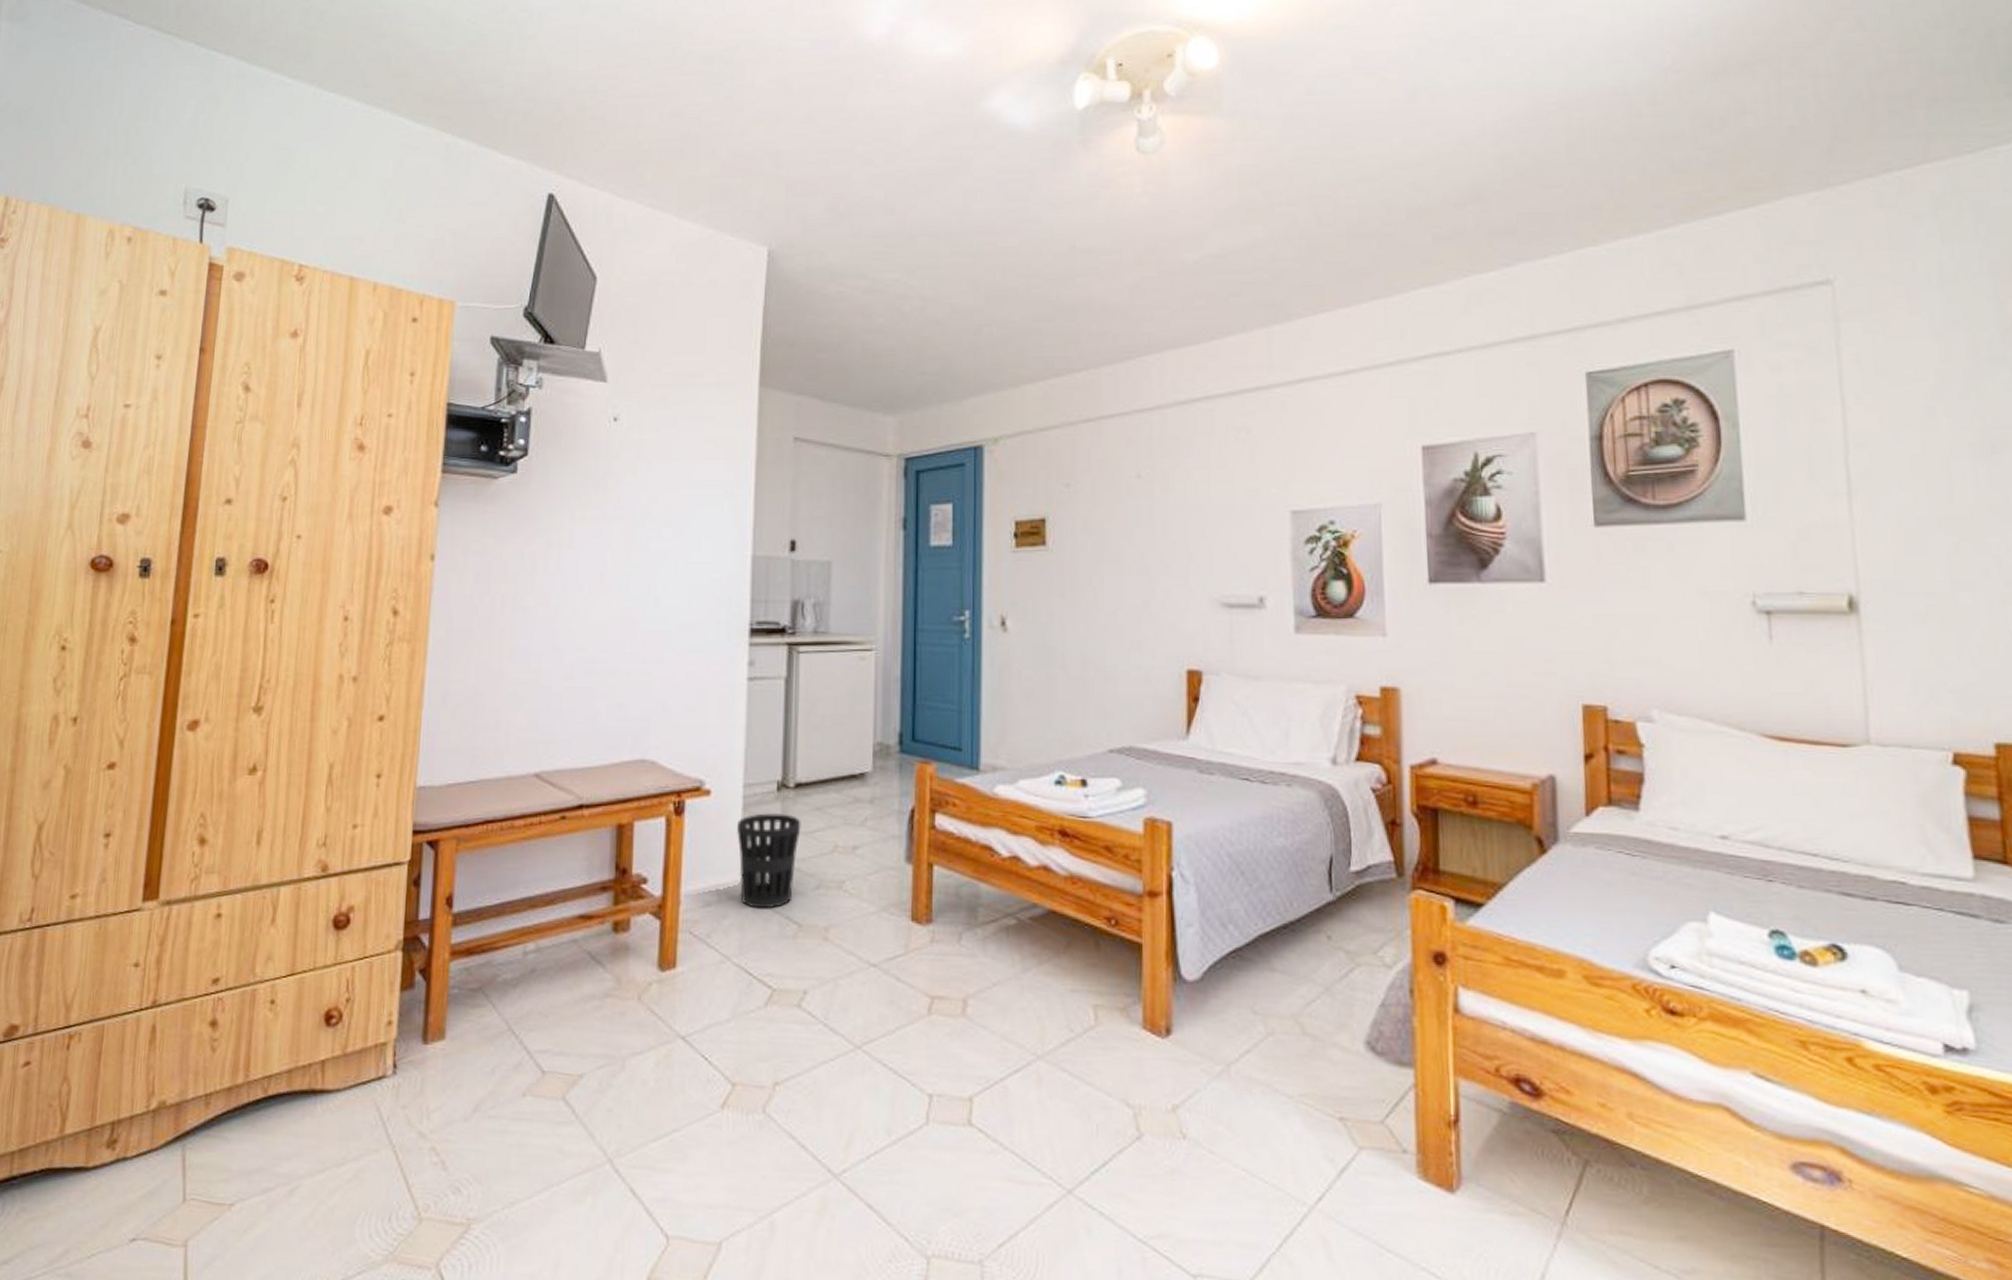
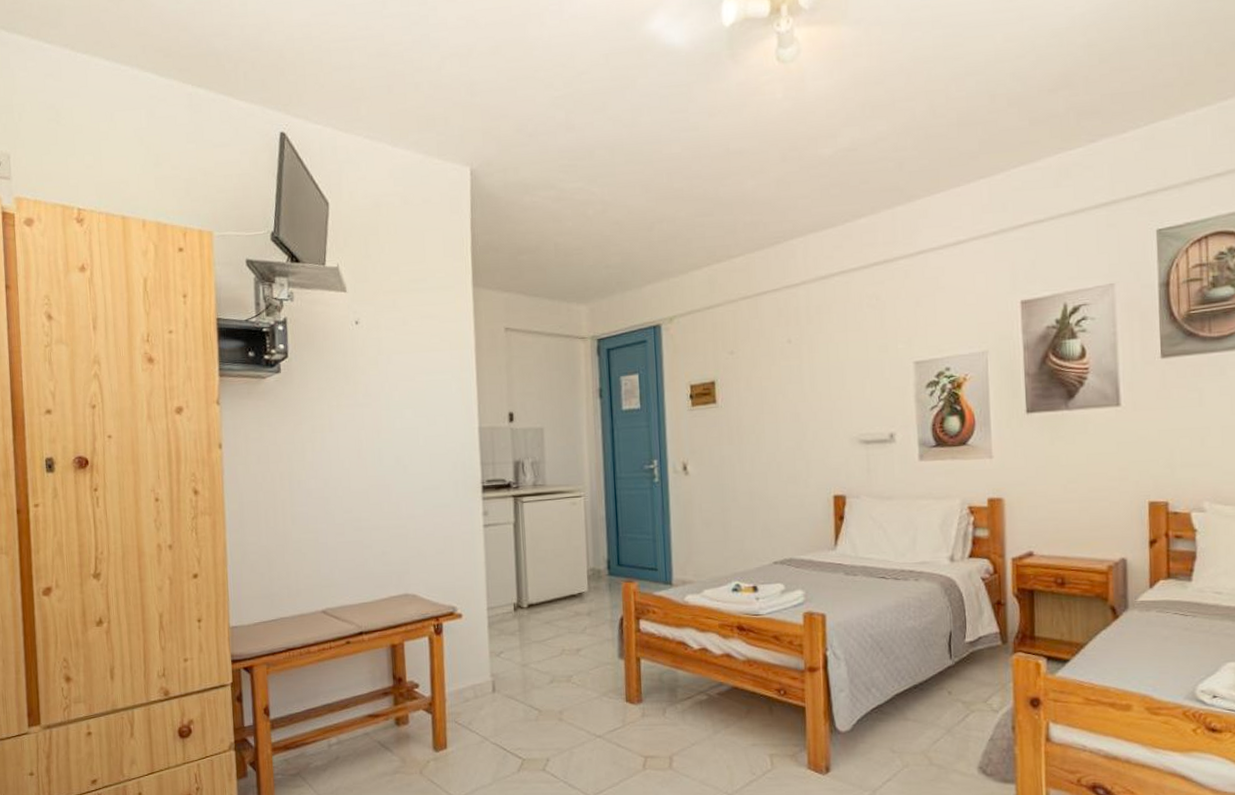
wastebasket: present [737,813,801,909] -> none [485,628,535,701]

